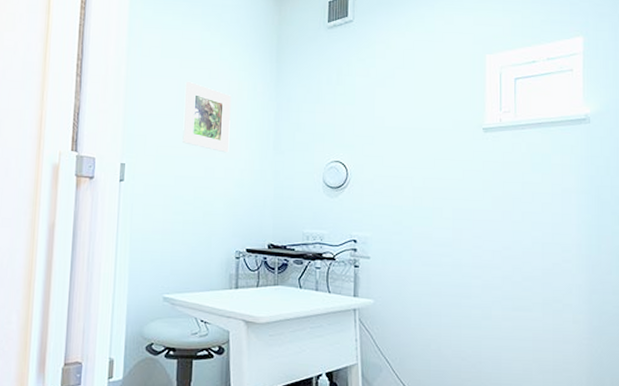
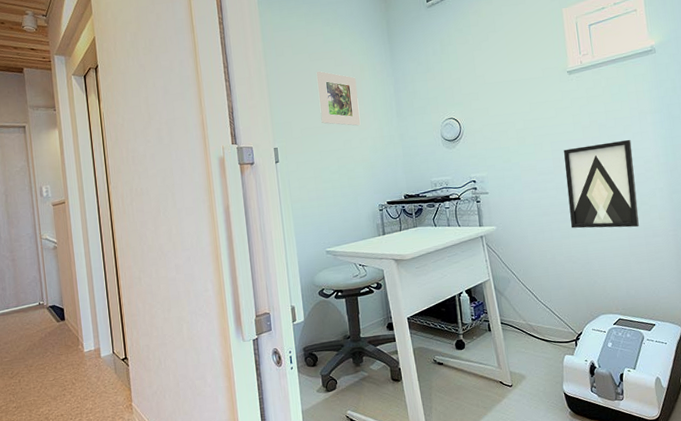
wall art: none [464,220,549,328] -> present [564,139,639,229]

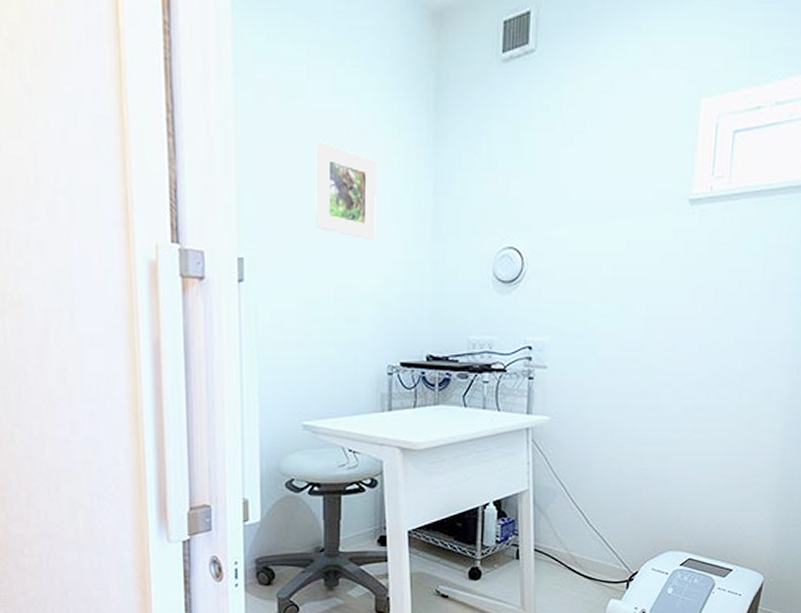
wall art: present [564,139,639,229] -> none [650,314,755,440]

